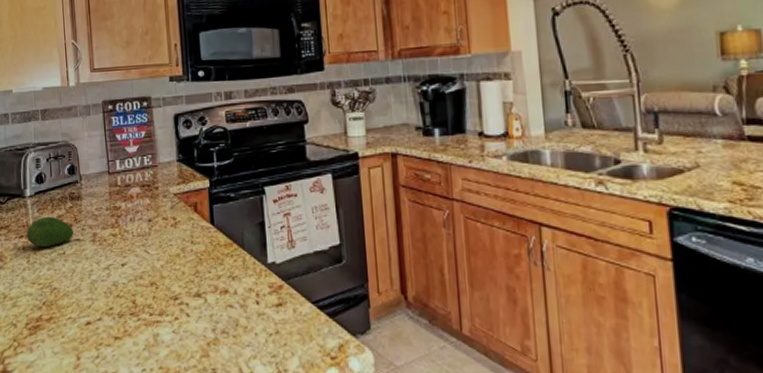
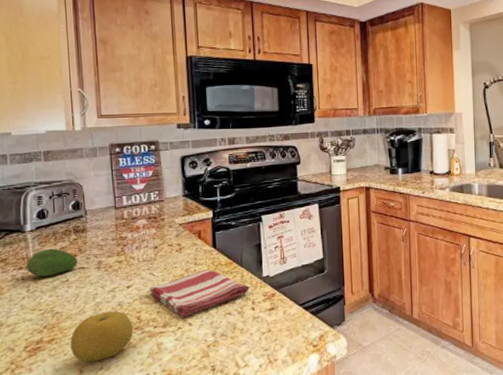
fruit: none [67,291,129,348] -> present [70,311,134,363]
dish towel: none [144,250,253,307] -> present [149,269,250,318]

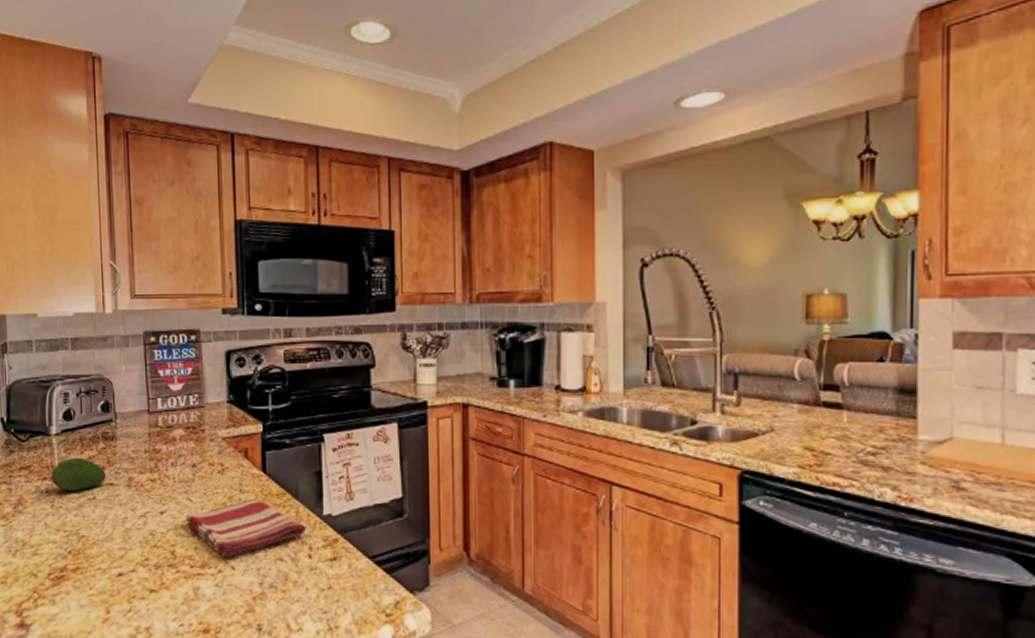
fruit: present [70,311,134,363] -> none [97,540,167,602]

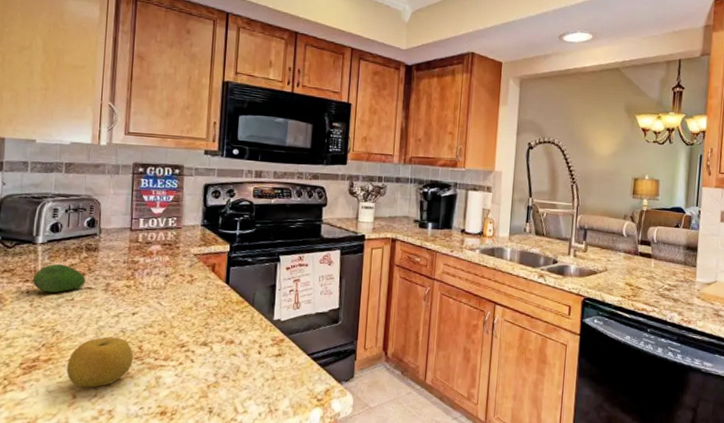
fruit: none [97,540,167,602] -> present [67,336,134,388]
dish towel: present [186,499,307,559] -> none [155,305,259,354]

